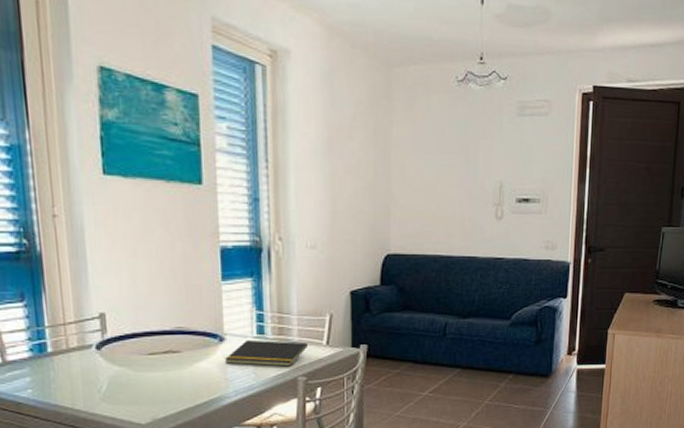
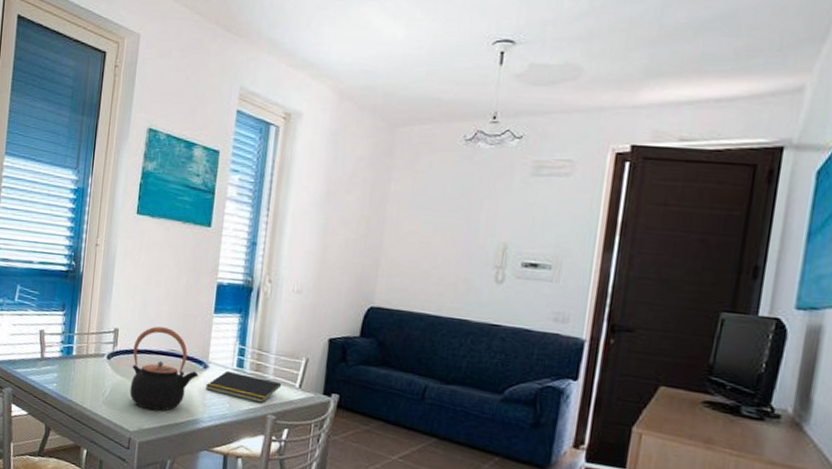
teapot: none [128,304,215,397] -> present [129,326,199,411]

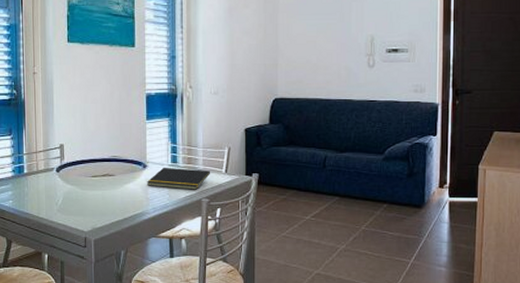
teapot: present [129,326,199,411] -> none [78,138,140,211]

